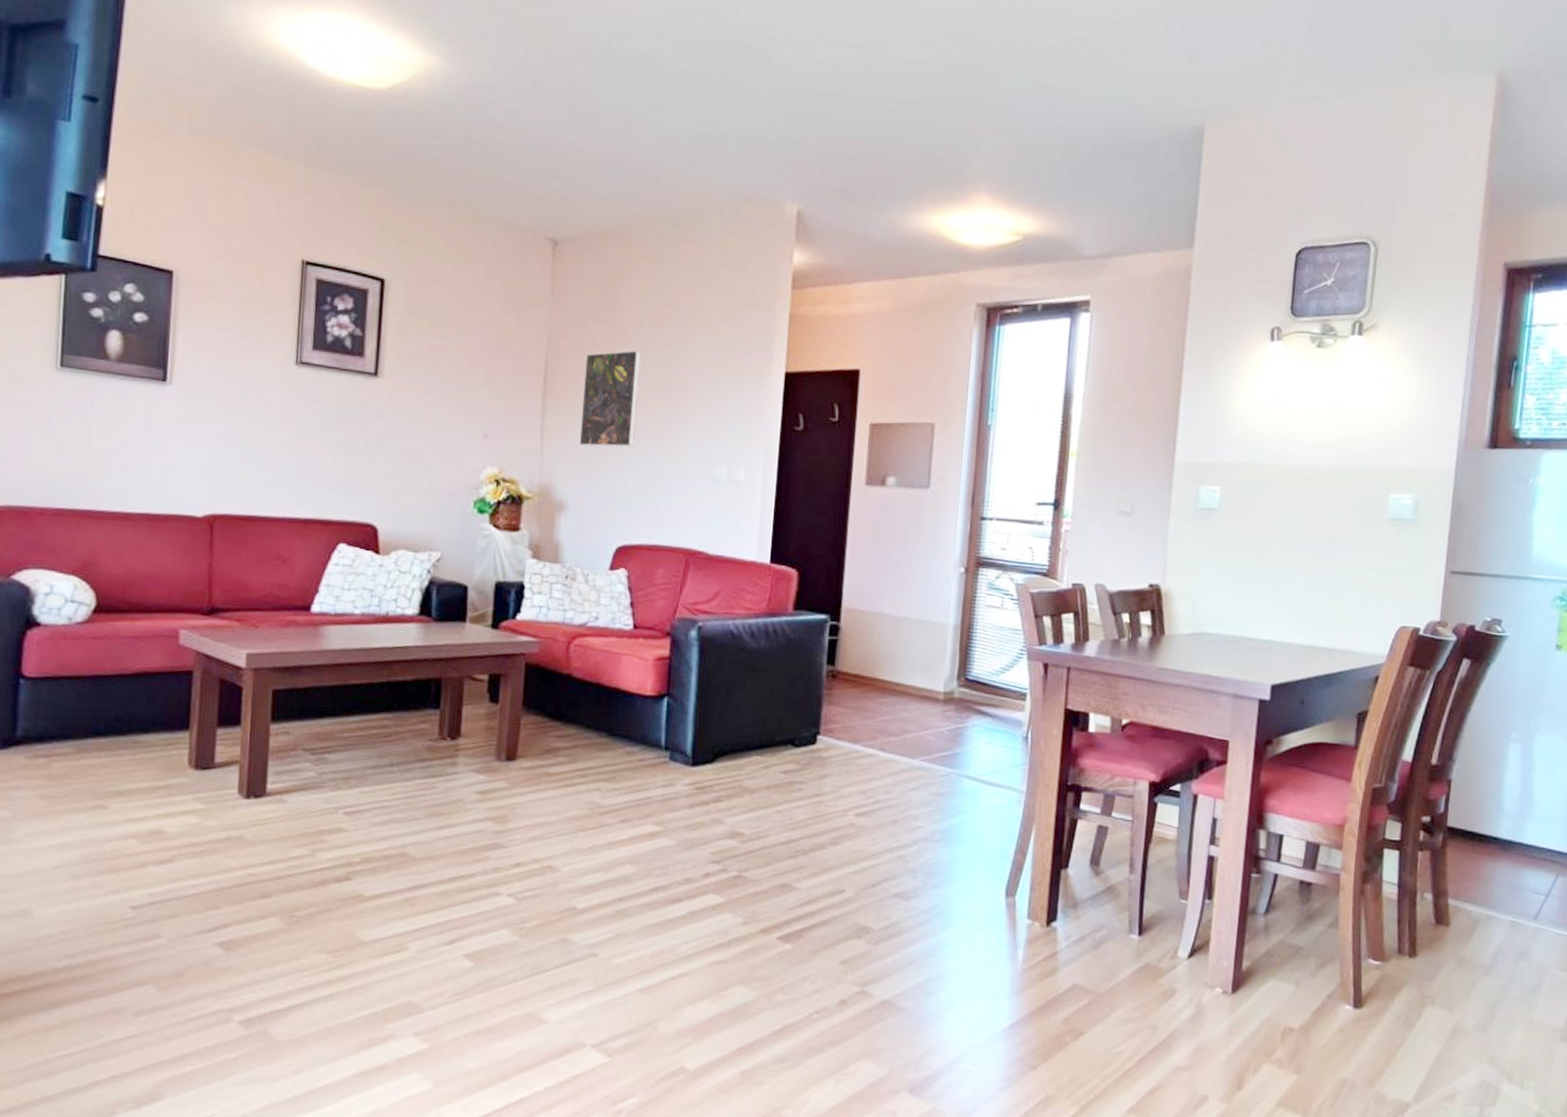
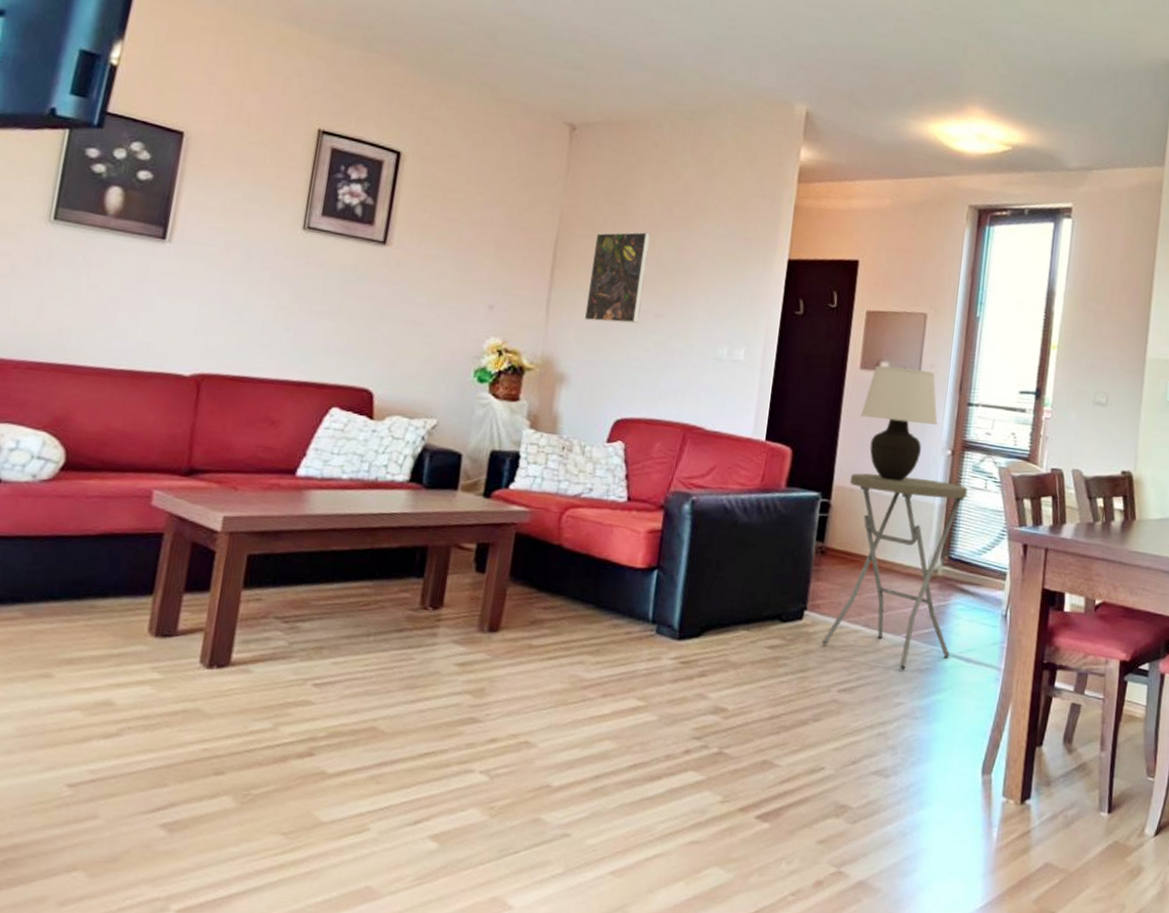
side table: none [836,594,983,794] -> present [821,473,968,671]
table lamp: none [868,481,950,602] -> present [861,365,939,482]

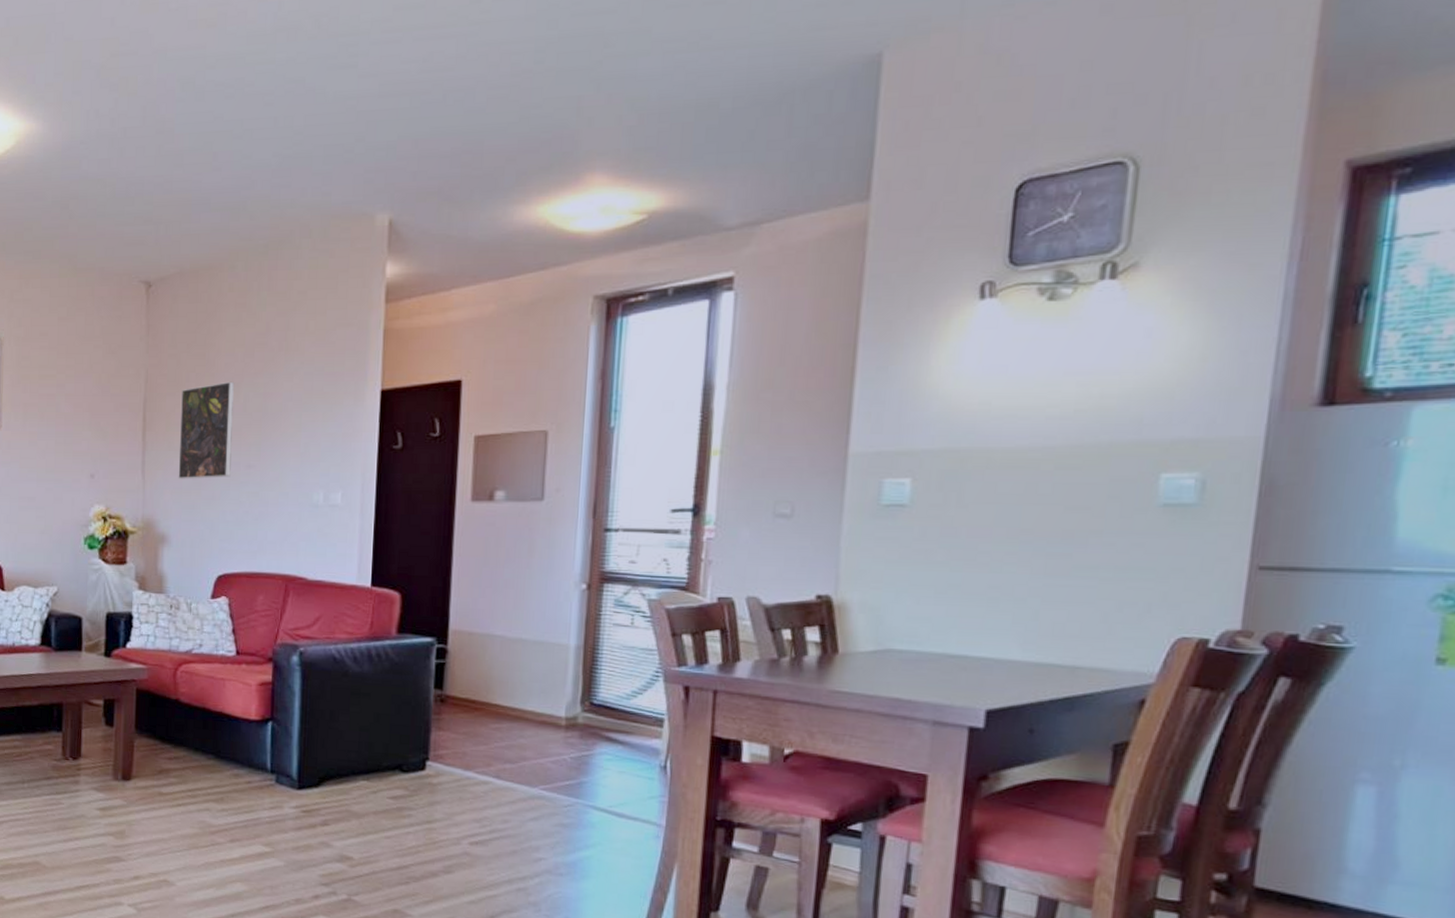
side table: present [821,473,968,671] -> none [447,614,610,824]
table lamp: present [861,365,939,482] -> none [475,495,569,622]

